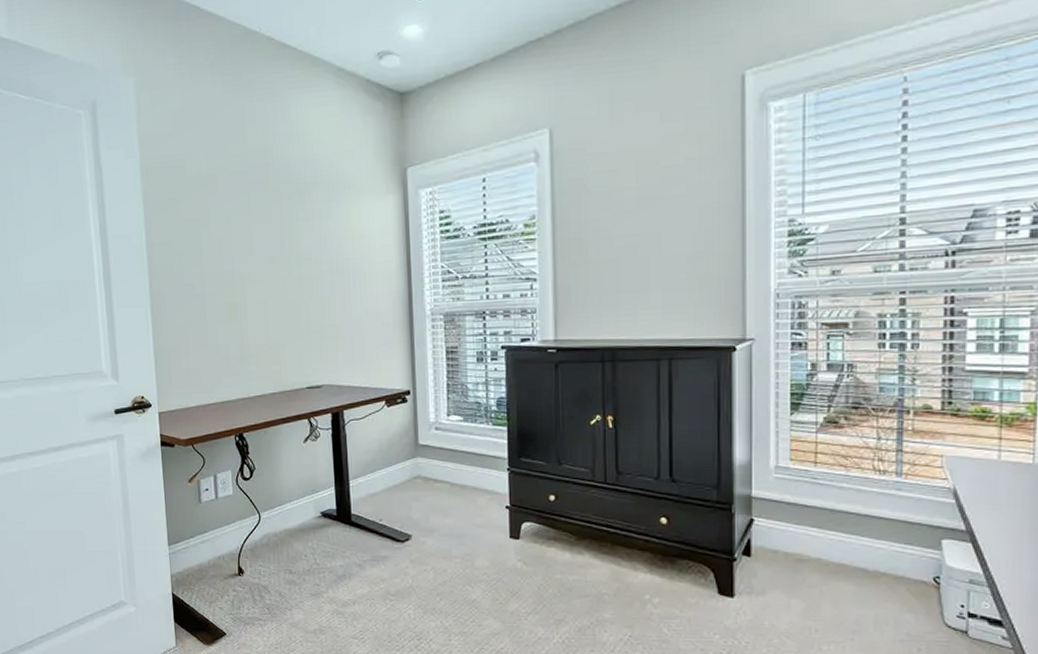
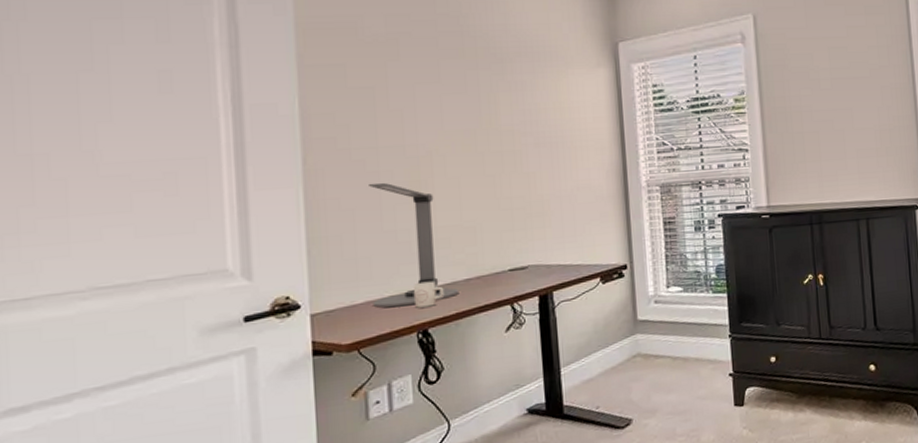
desk lamp: none [197,304,267,413] -> present [369,182,459,308]
mug: none [231,392,255,415] -> present [413,281,445,308]

